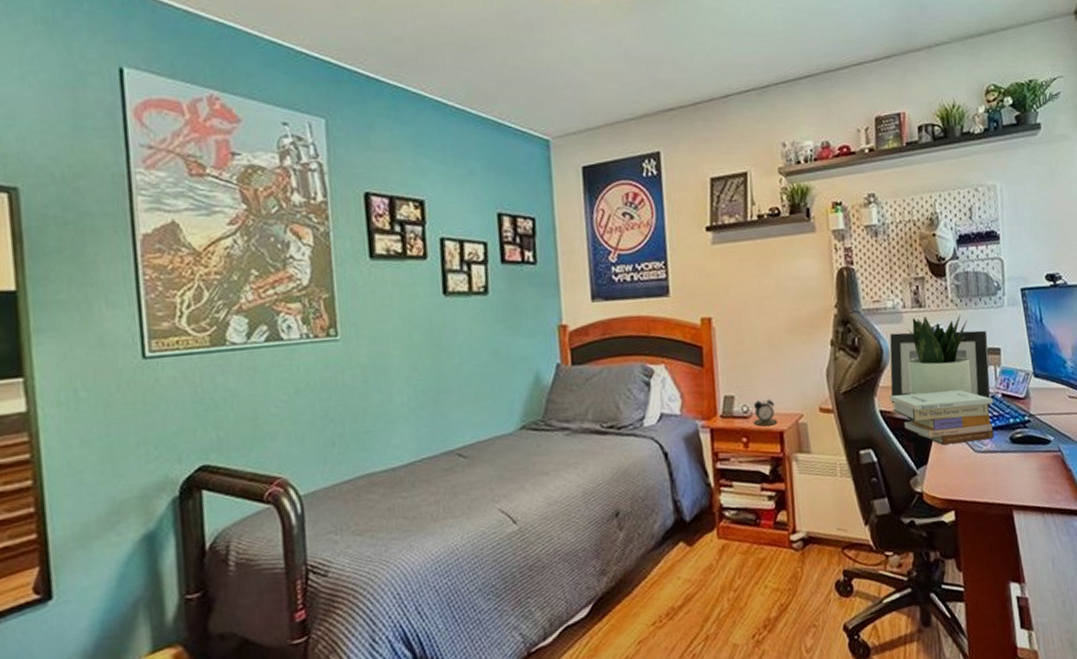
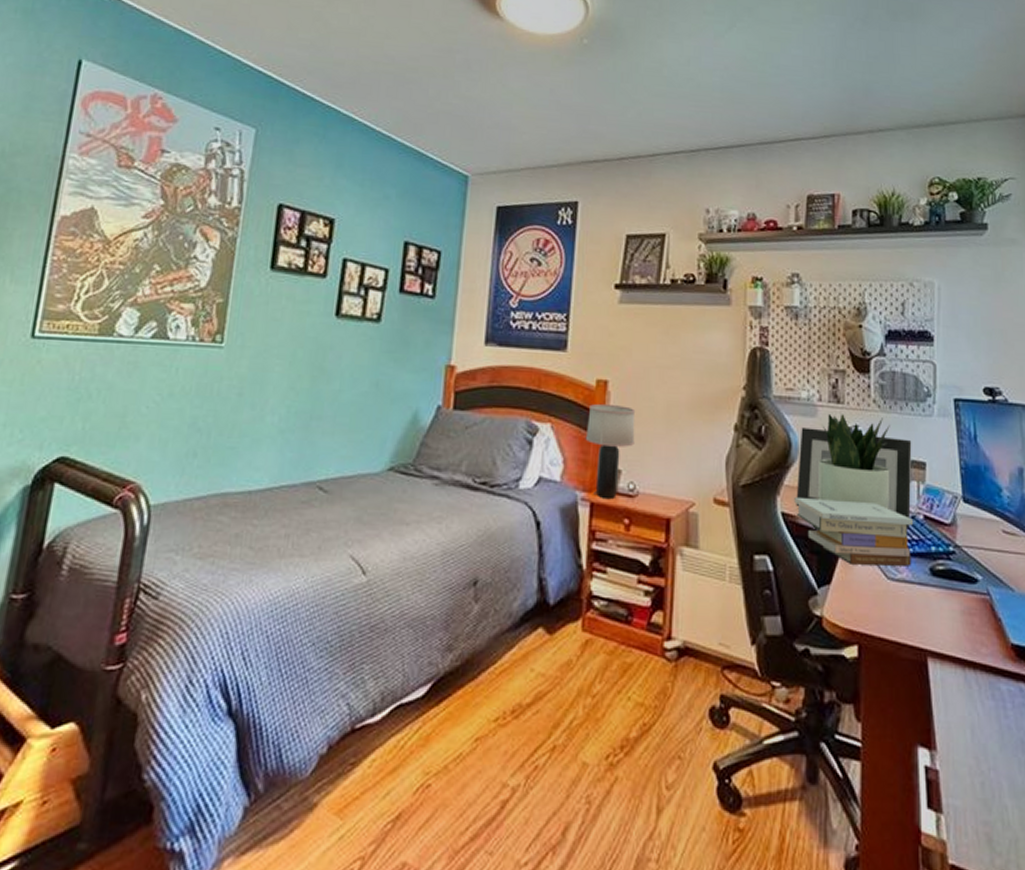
table lamp: none [697,338,743,423] -> present [585,403,636,498]
alarm clock: present [753,397,778,427] -> none [638,477,666,510]

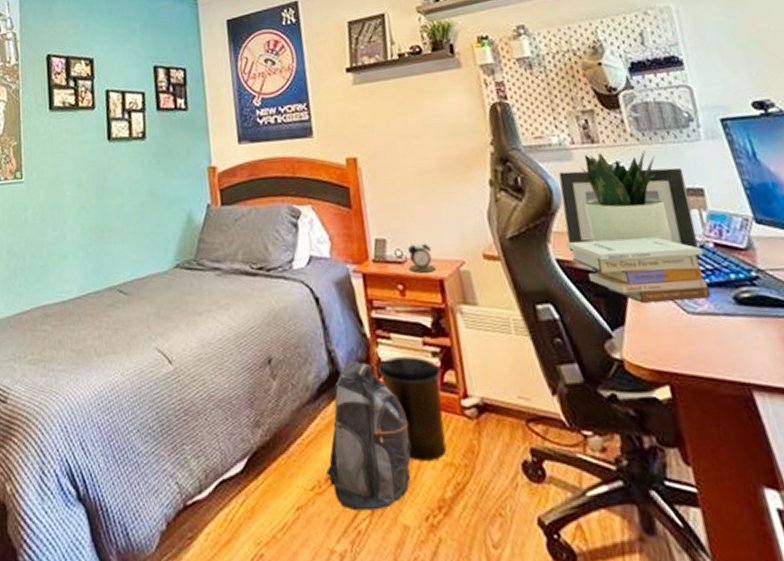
backpack: none [514,591,607,746] -> present [326,360,411,511]
table lamp: present [585,403,636,498] -> none [344,178,394,268]
waste bin: none [588,592,650,699] -> present [378,356,447,461]
alarm clock: none [638,477,666,510] -> present [407,241,437,273]

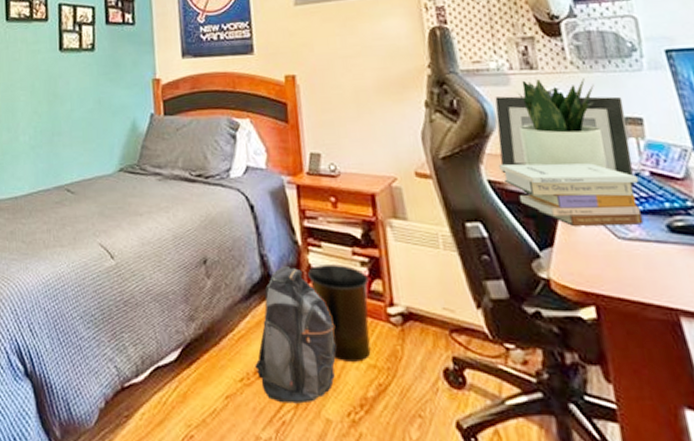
alarm clock: present [407,241,437,273] -> none [341,157,369,187]

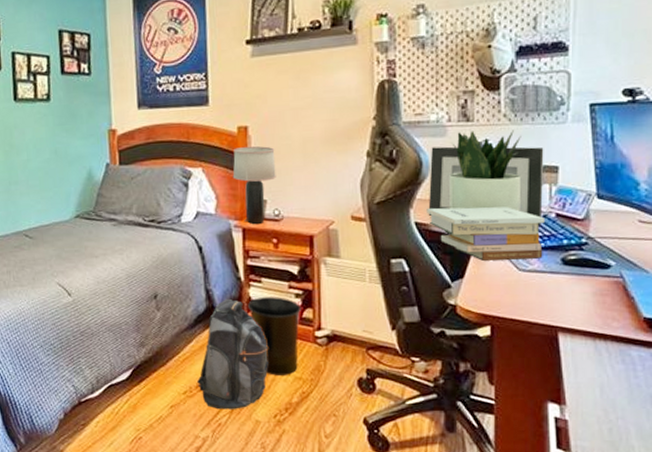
table lamp: none [282,95,329,180] -> present [232,146,276,224]

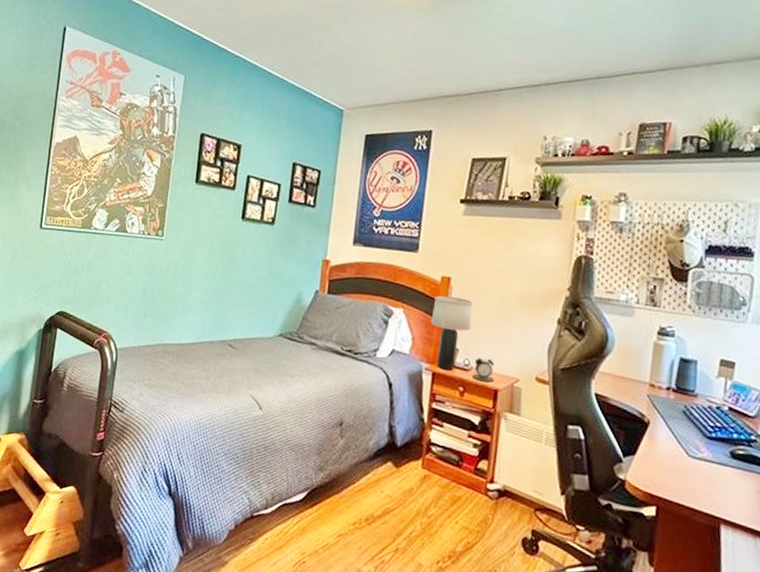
backpack: present [197,298,269,410] -> none [367,437,440,549]
waste bin: present [248,297,301,375] -> none [427,441,477,523]
alarm clock: none [284,203,309,230] -> present [472,356,495,383]
books: present [427,206,546,261] -> none [607,381,719,448]
picture frame: present [428,146,544,226] -> none [608,325,723,416]
planter: present [444,130,522,235] -> none [622,315,703,411]

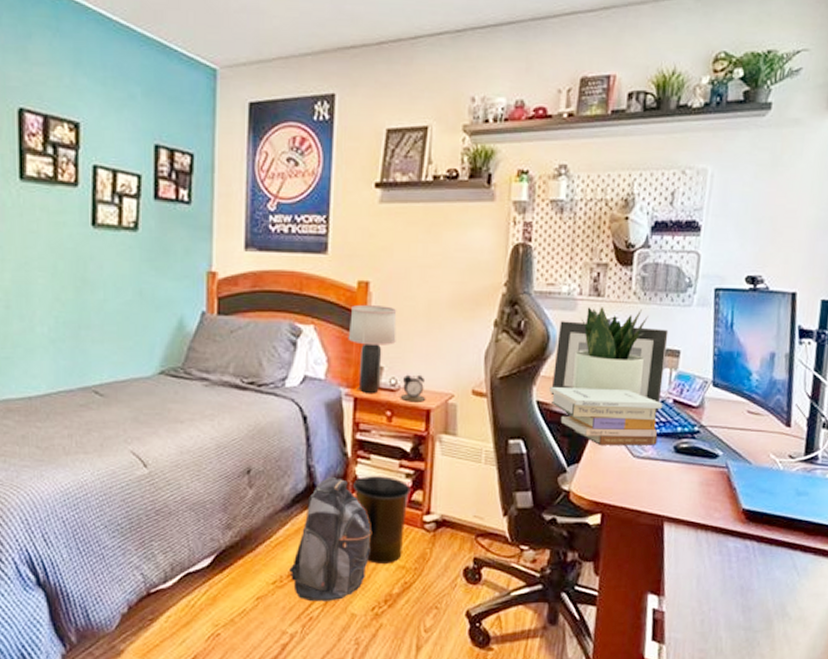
backpack: none [367,437,440,549] -> present [289,476,371,602]
waste bin: none [427,441,477,523] -> present [353,476,411,564]
books: none [607,381,719,448] -> present [549,386,663,445]
picture frame: none [608,325,723,416] -> present [551,321,669,411]
planter: none [622,315,703,411] -> present [565,307,649,416]

